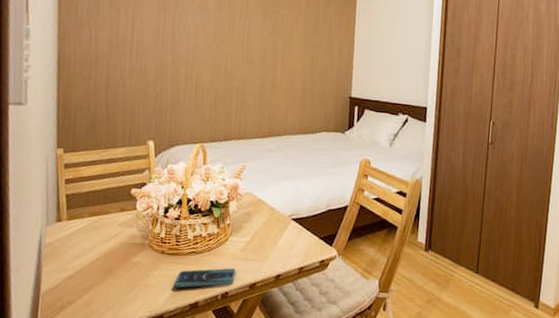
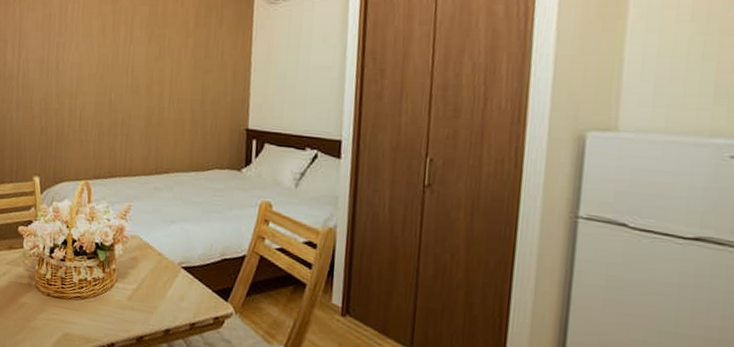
smartphone: present [173,268,236,288] -> none [59,315,122,336]

